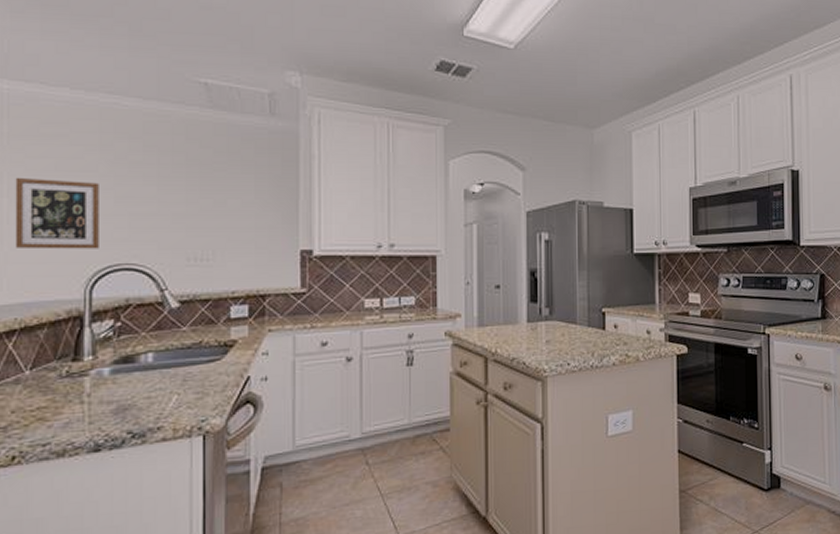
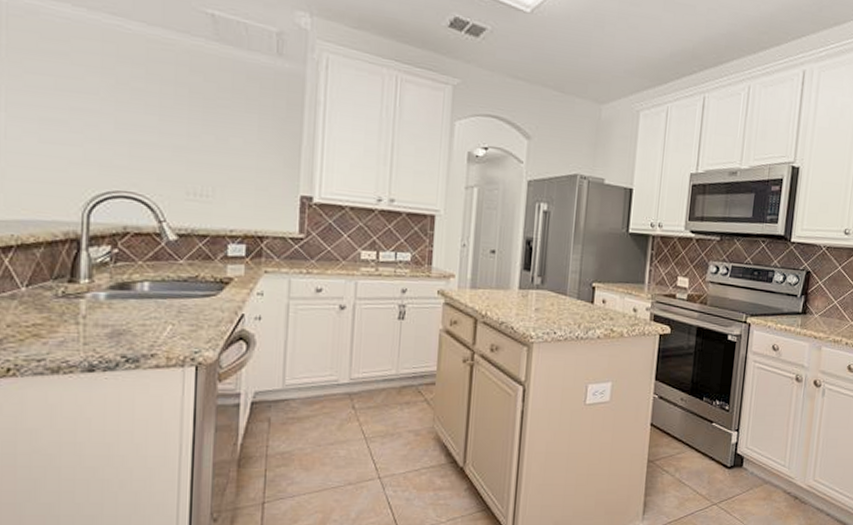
wall art: present [15,177,99,250] -> none [12,91,100,174]

